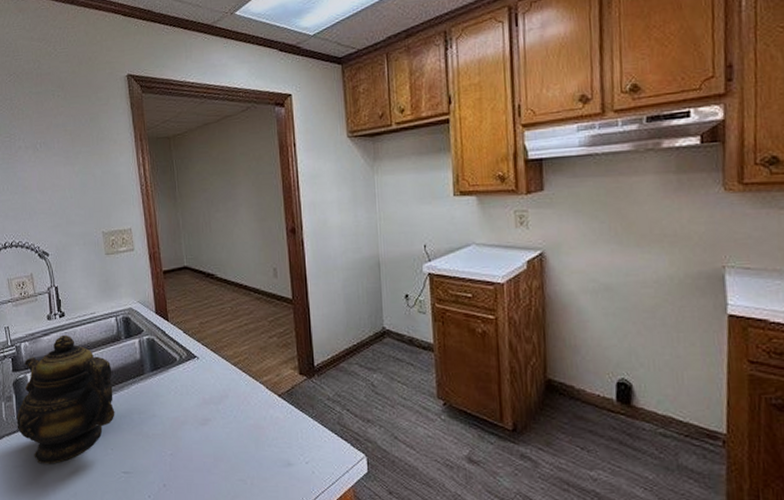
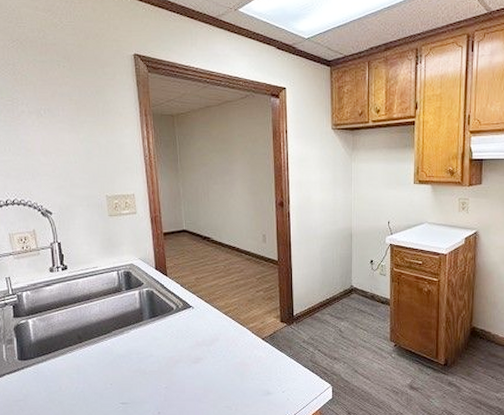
teapot: present [16,334,115,464] -> none [17,285,115,398]

